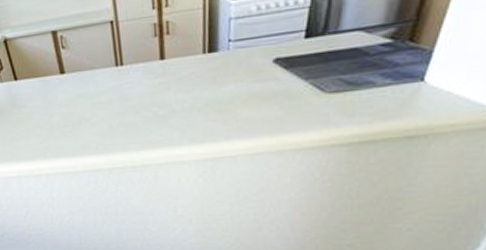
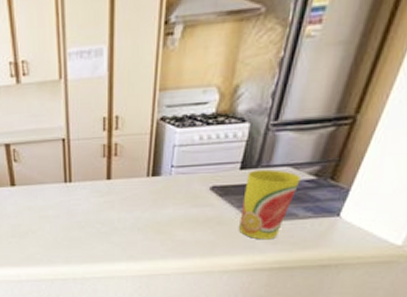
cup: none [310,35,375,113] -> present [239,169,301,240]

